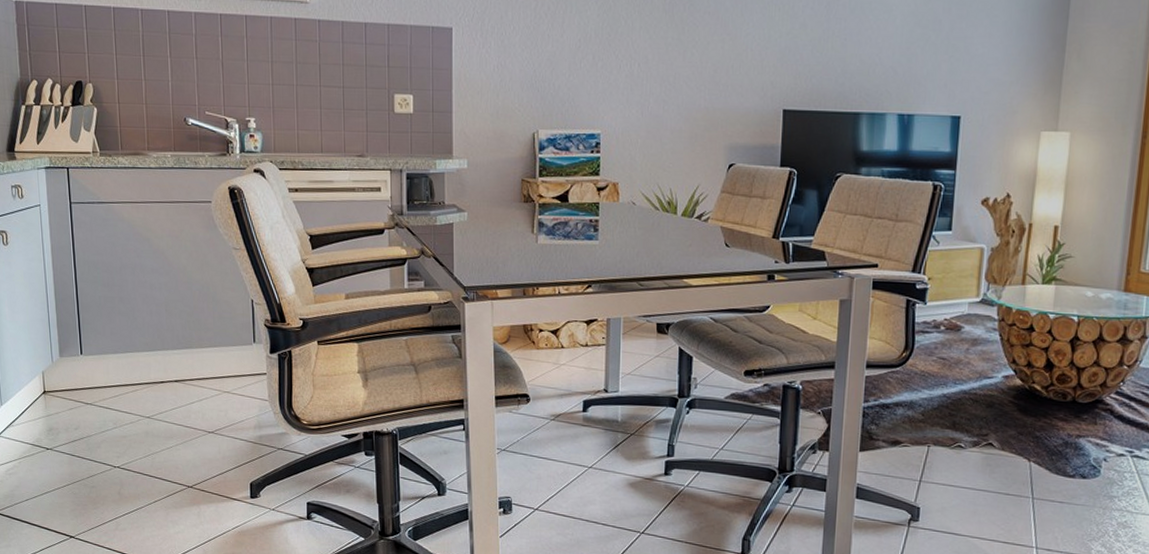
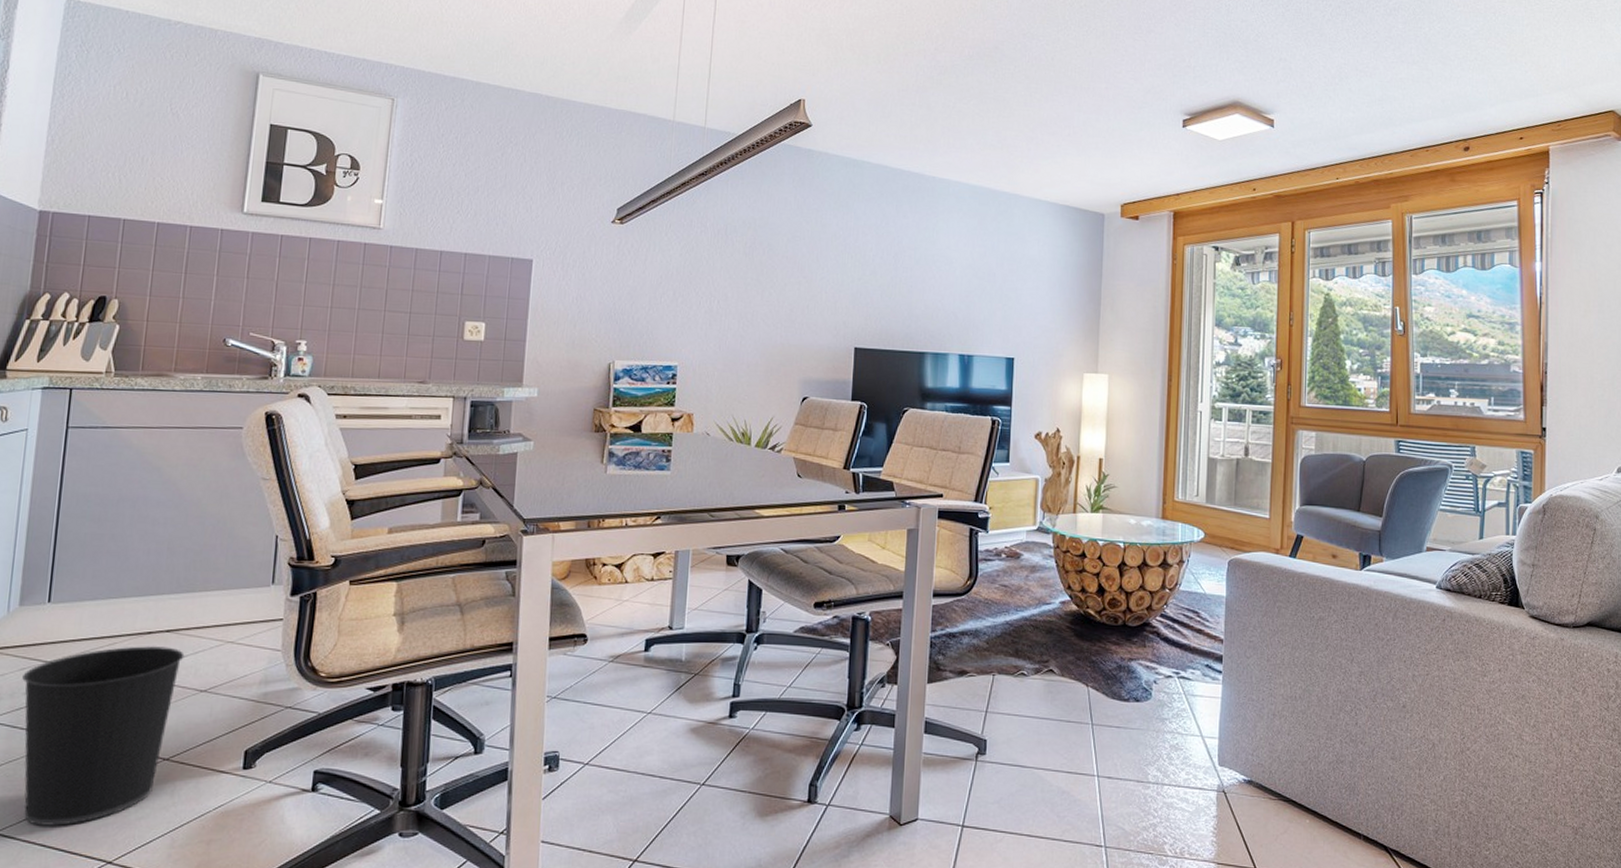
wastebasket: none [72,393,192,535] -> present [22,646,185,826]

